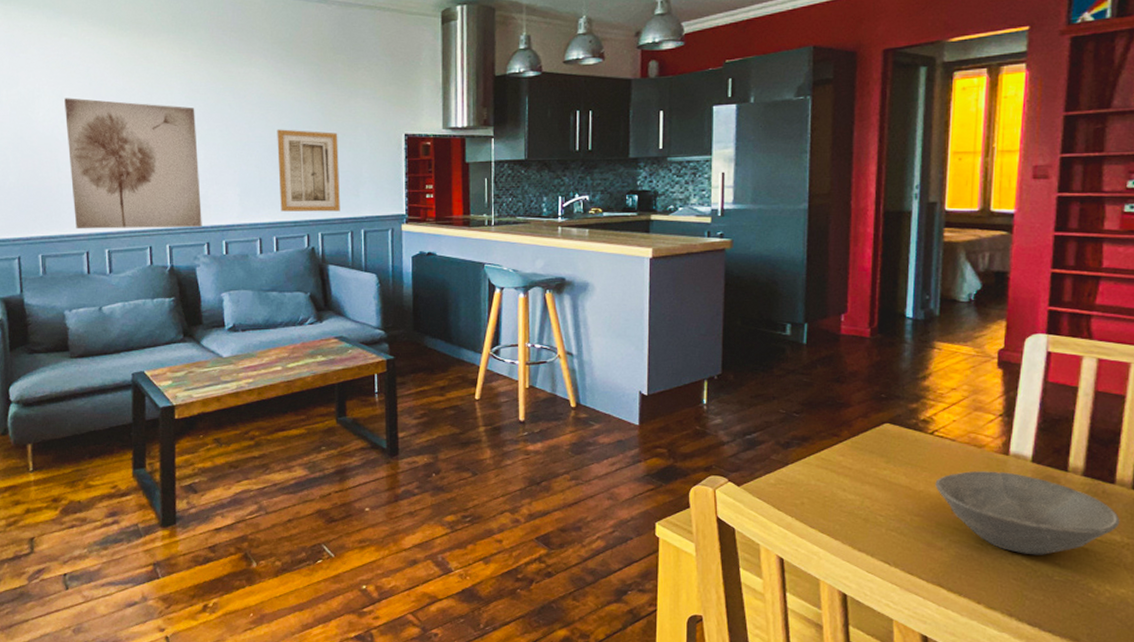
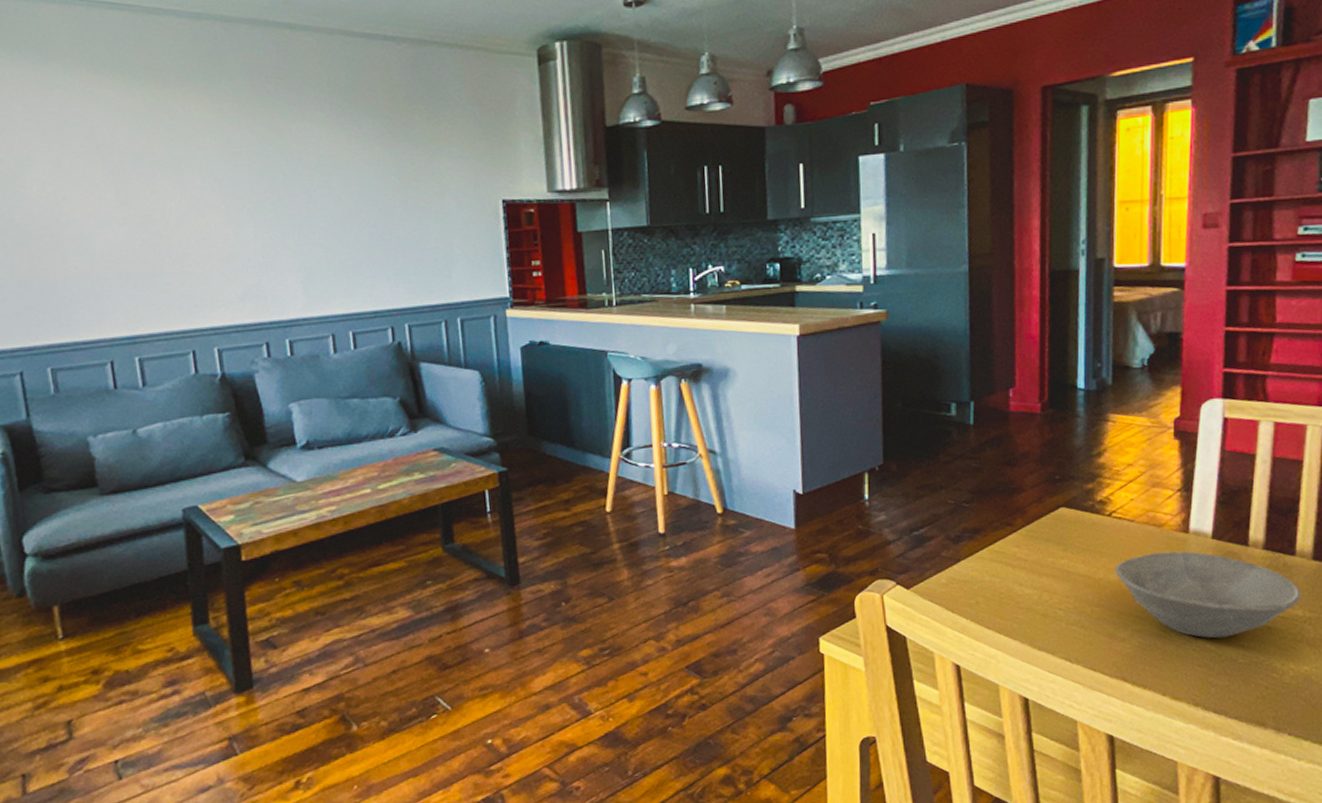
wall art: present [64,98,202,230] -> none [64,167,258,334]
wall art: present [277,129,340,212] -> none [343,198,430,300]

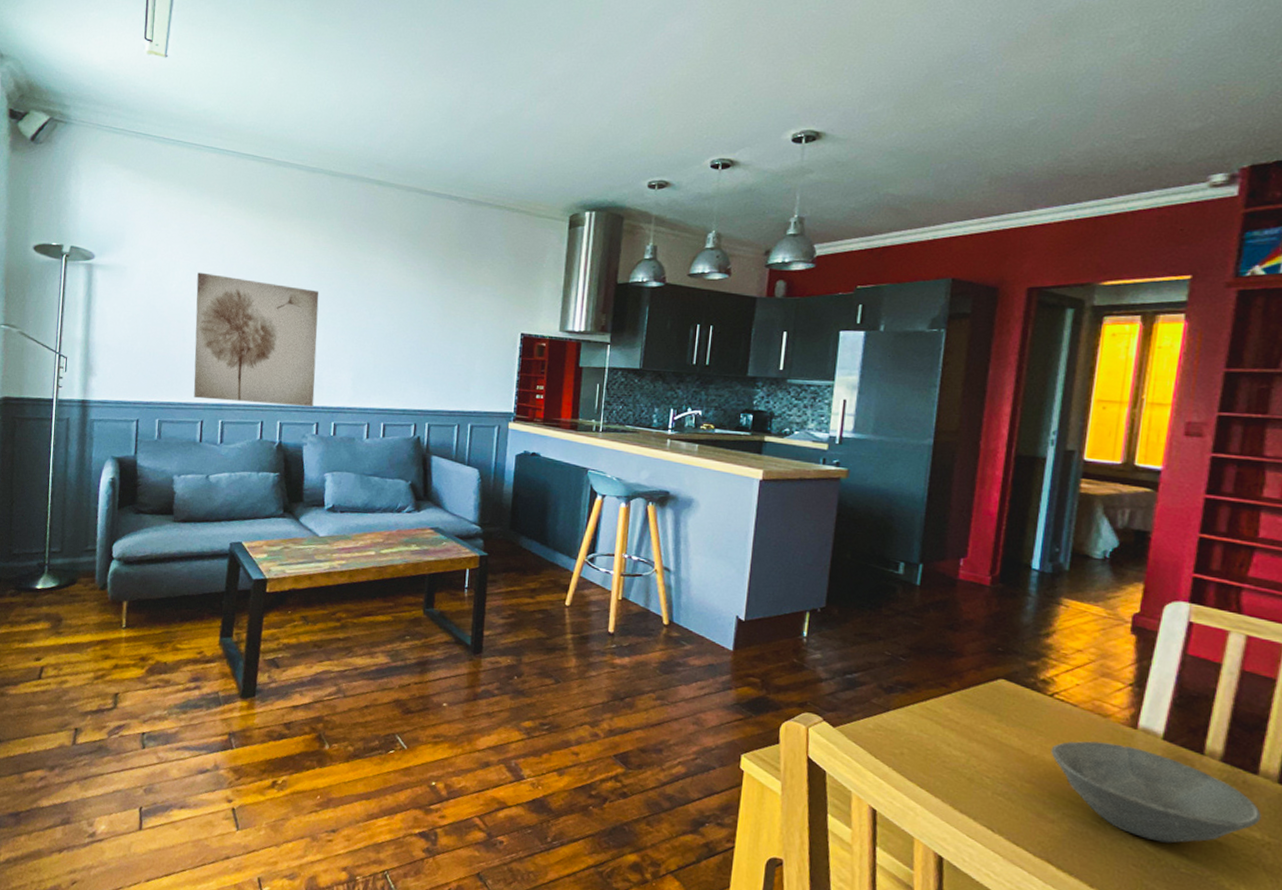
wall art: none [64,167,258,334] -> present [194,272,319,407]

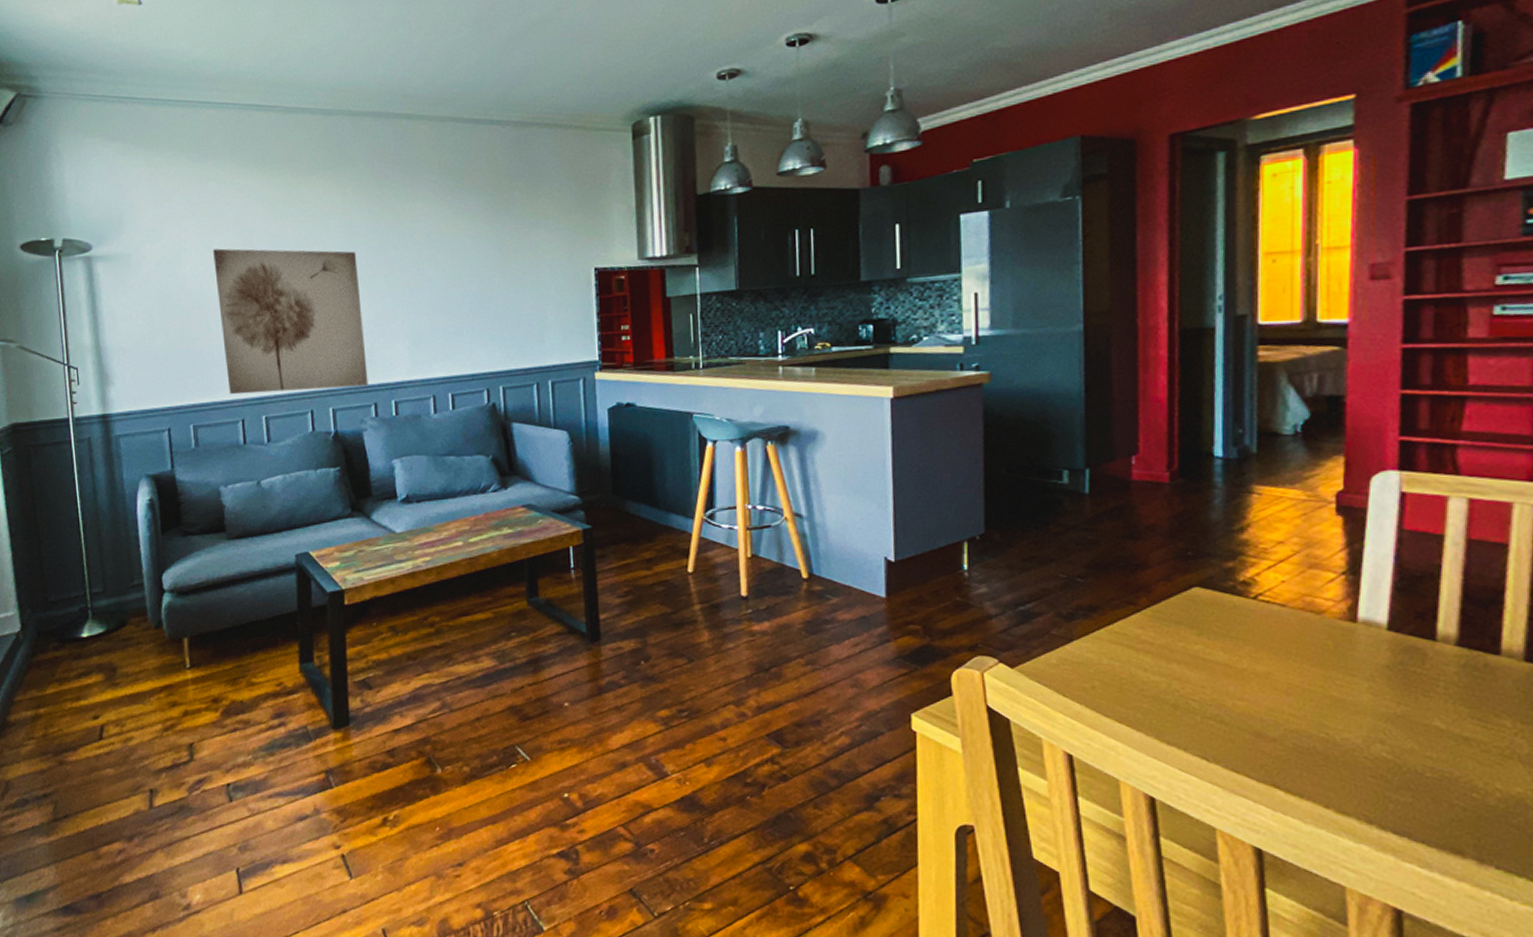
bowl: present [1051,741,1262,843] -> none [1262,642,1510,747]

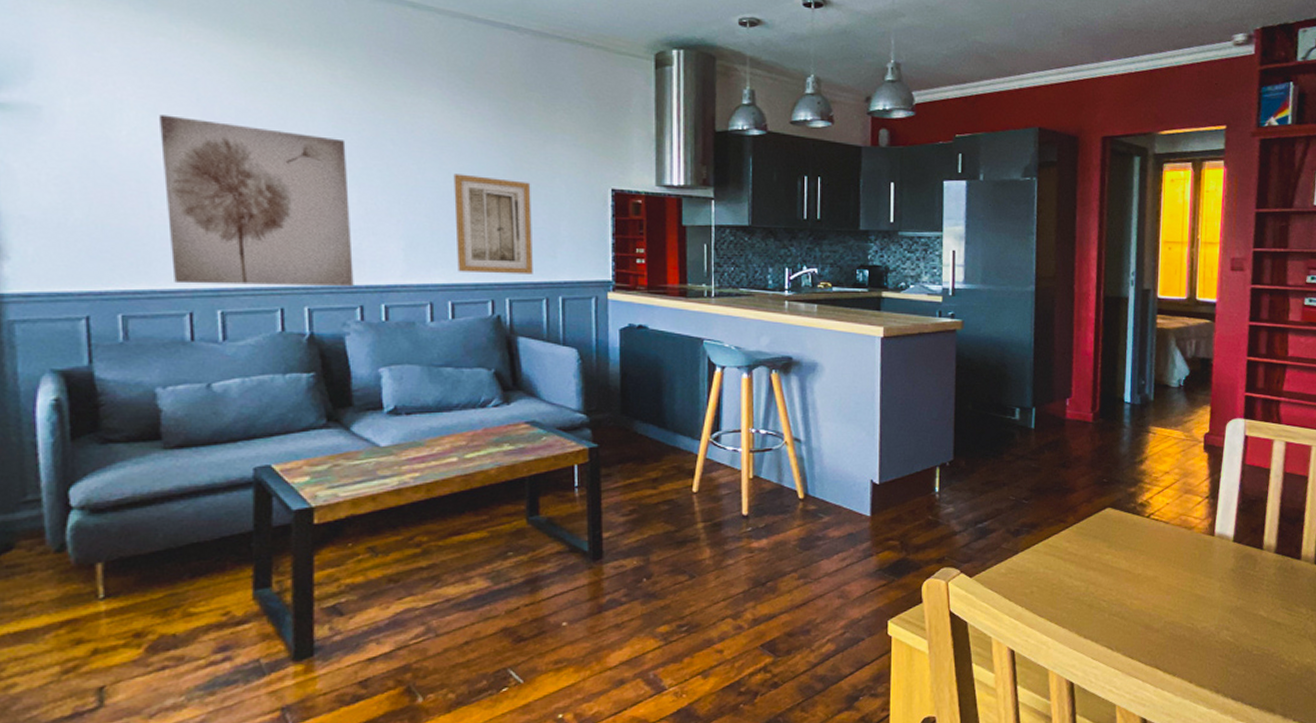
wall art: none [448,270,523,364] -> present [453,174,533,274]

